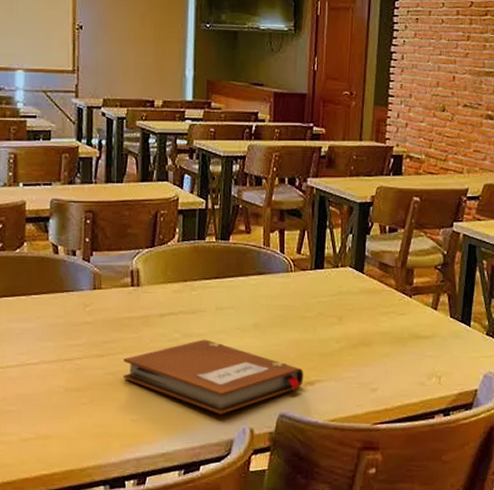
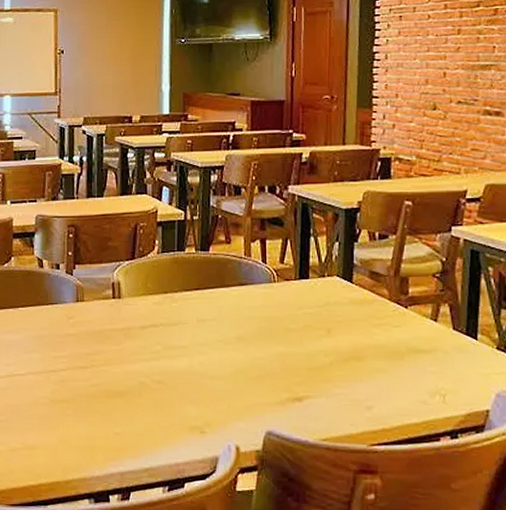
notebook: present [123,339,304,414] -> none [106,352,291,430]

